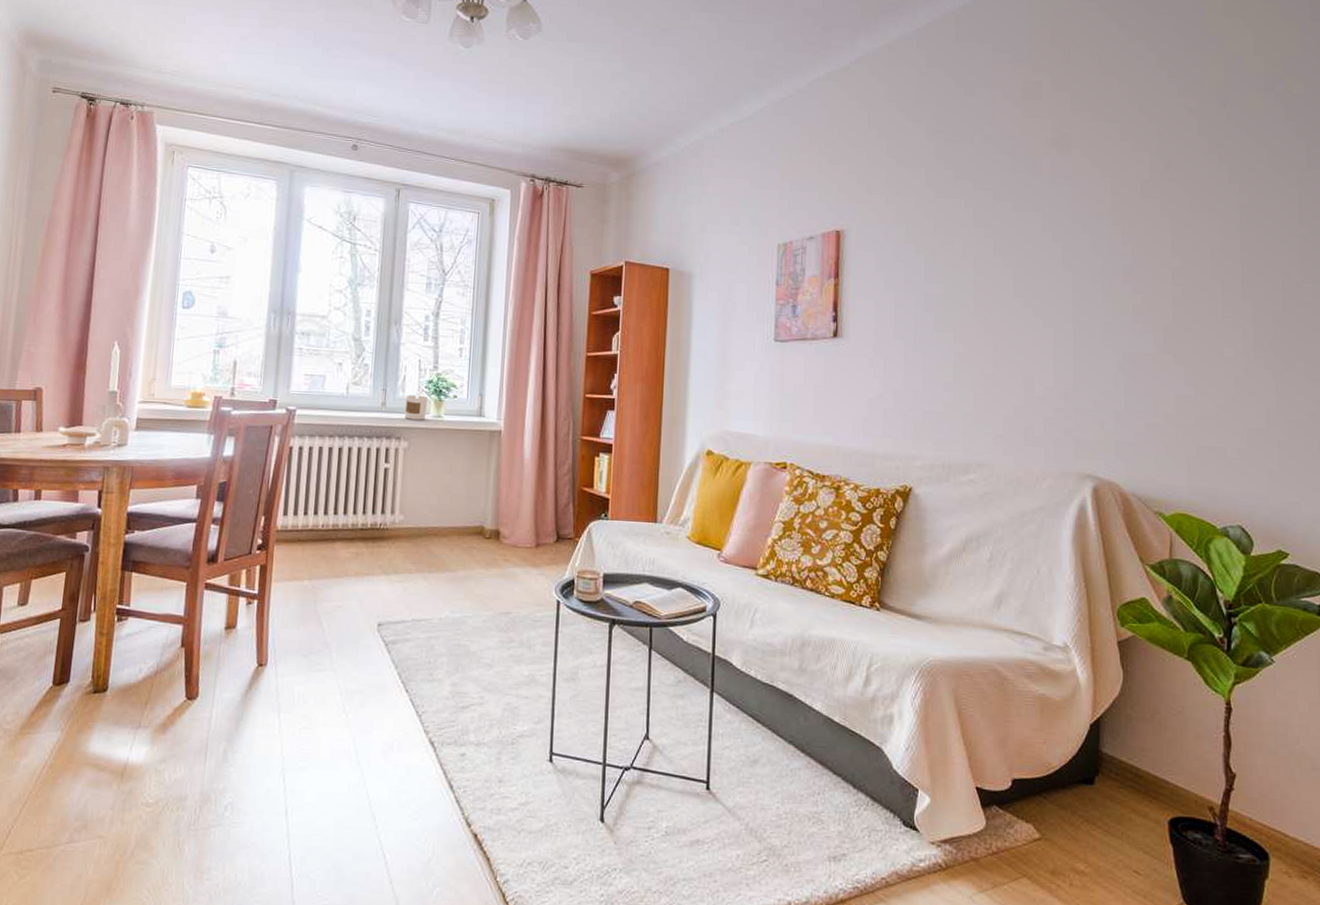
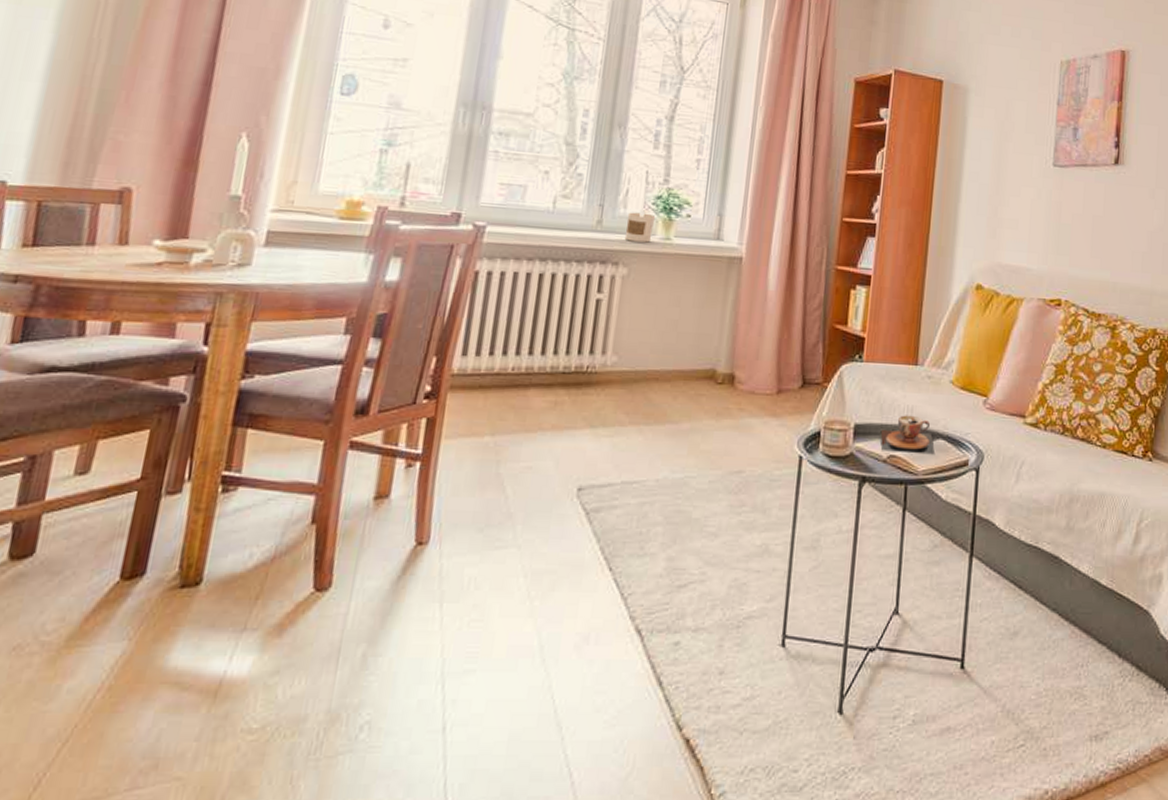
teacup: none [626,566,676,602] -> present [880,415,936,455]

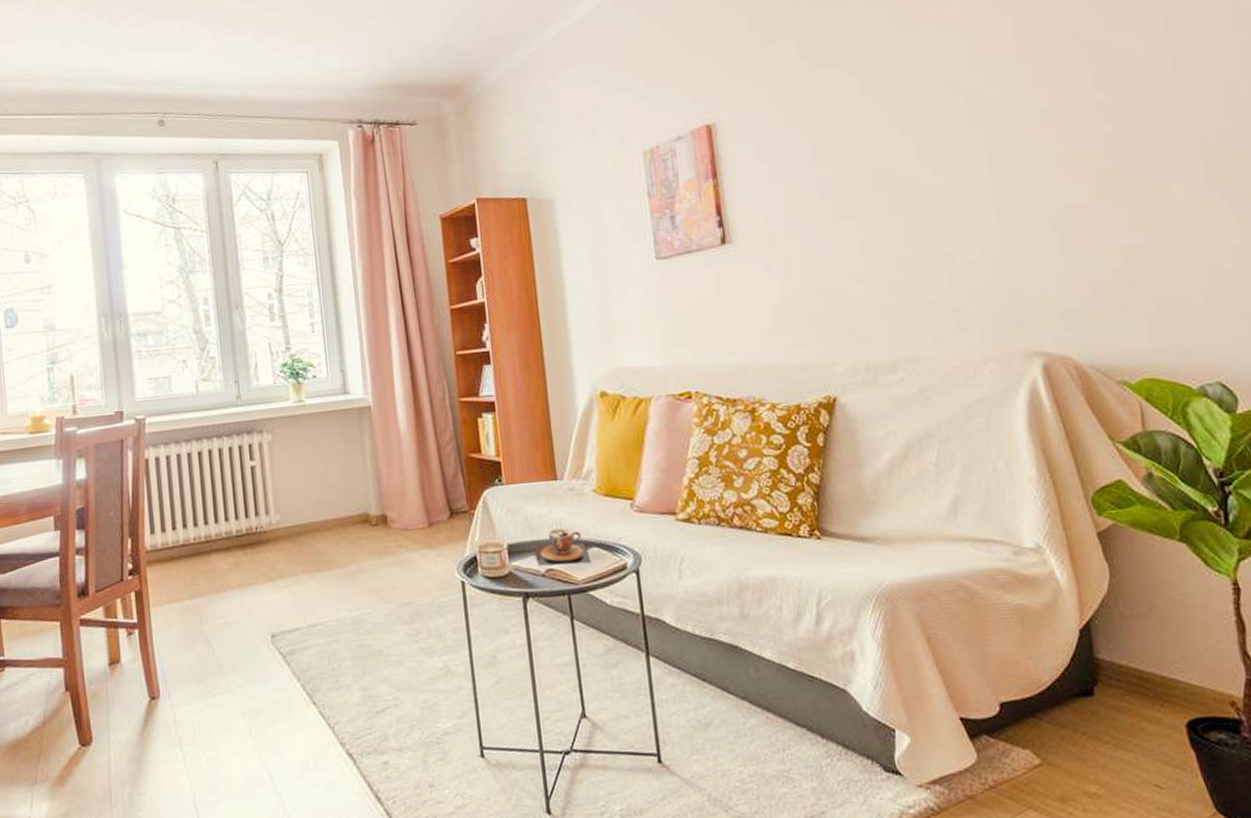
candle: present [624,210,655,243] -> none [261,379,286,410]

